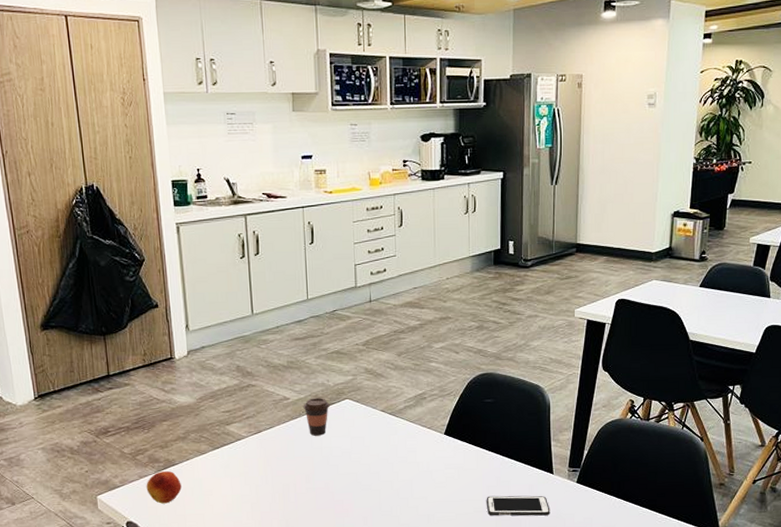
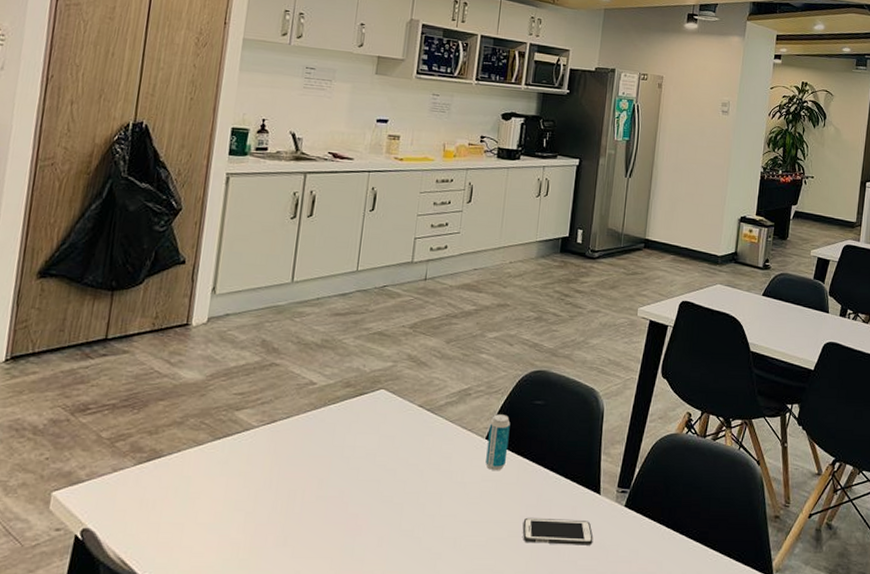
fruit: present [146,471,182,504] -> none [118,464,164,507]
coffee cup: present [303,397,330,436] -> none [330,384,362,431]
beverage can: none [446,413,465,459] -> present [486,414,511,470]

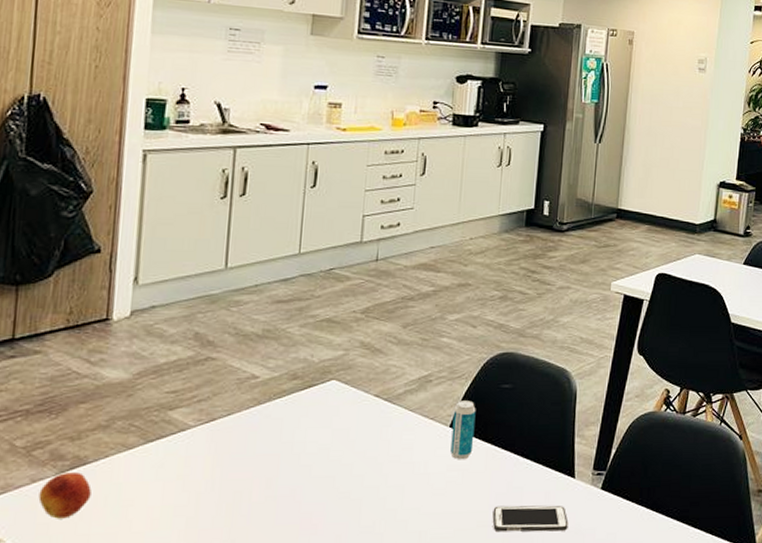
fruit: none [118,464,164,507] -> present [38,472,92,519]

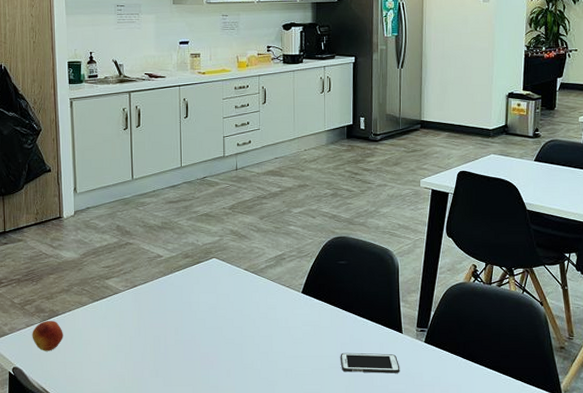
beverage can: present [450,400,476,459] -> none [303,273,321,317]

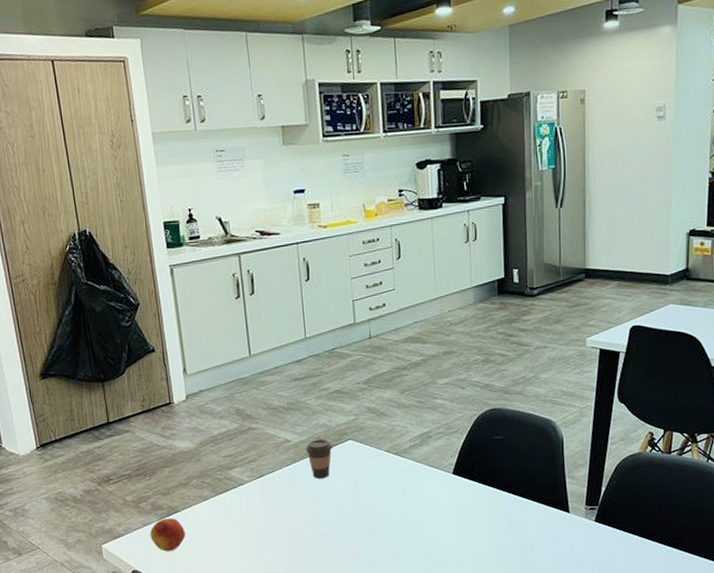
coffee cup: none [174,255,199,291] -> present [305,439,333,479]
cell phone: present [340,352,400,373] -> none [499,536,568,558]

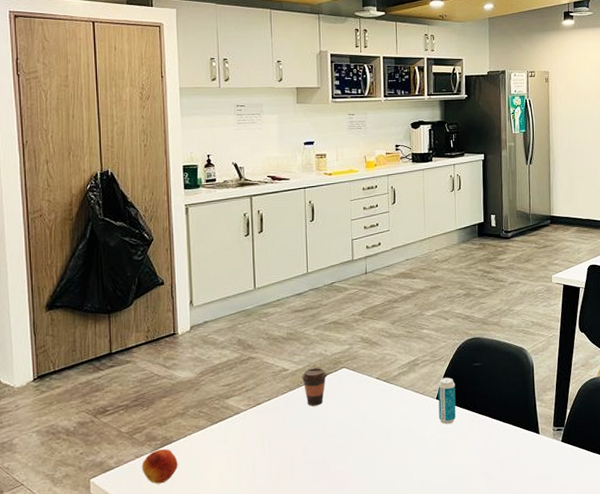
beverage can: none [454,451,475,500] -> present [438,377,457,424]

